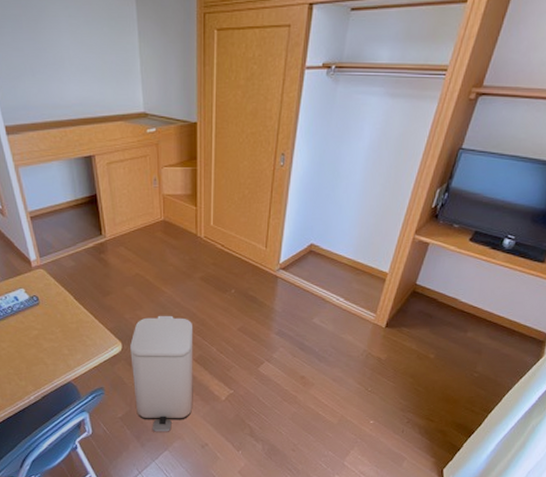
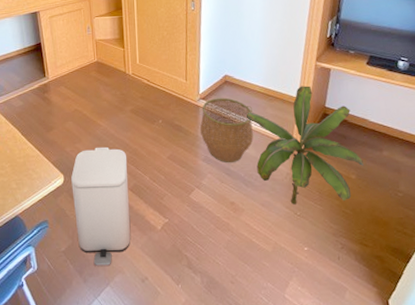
basket: none [276,269,336,337] -> present [199,97,253,162]
plant: none [329,260,446,381] -> present [247,86,365,205]

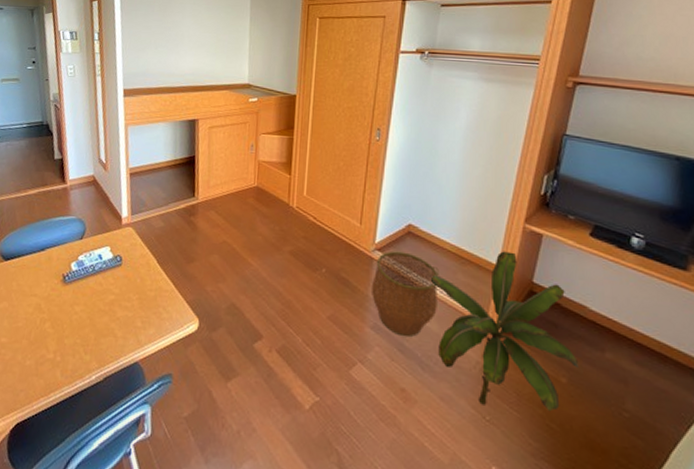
pedal bin: present [71,146,131,267] -> none [205,290,279,448]

